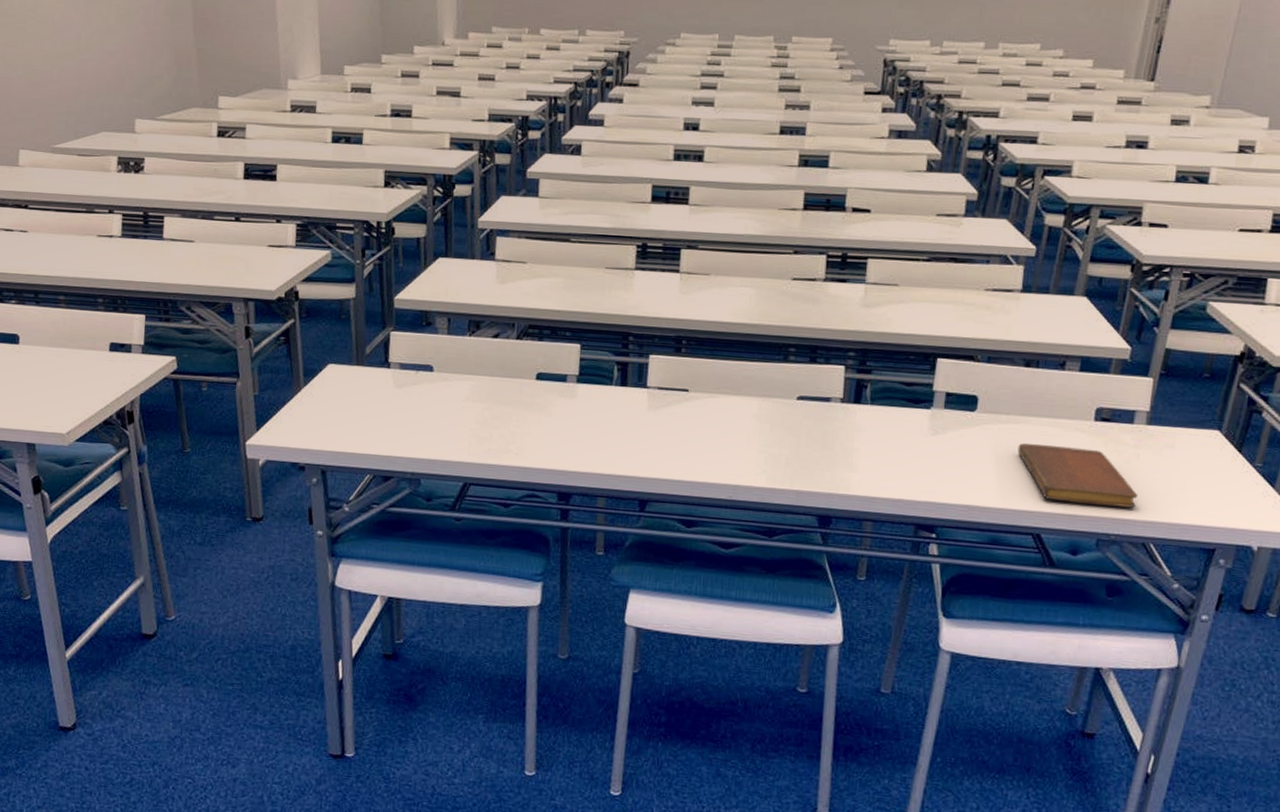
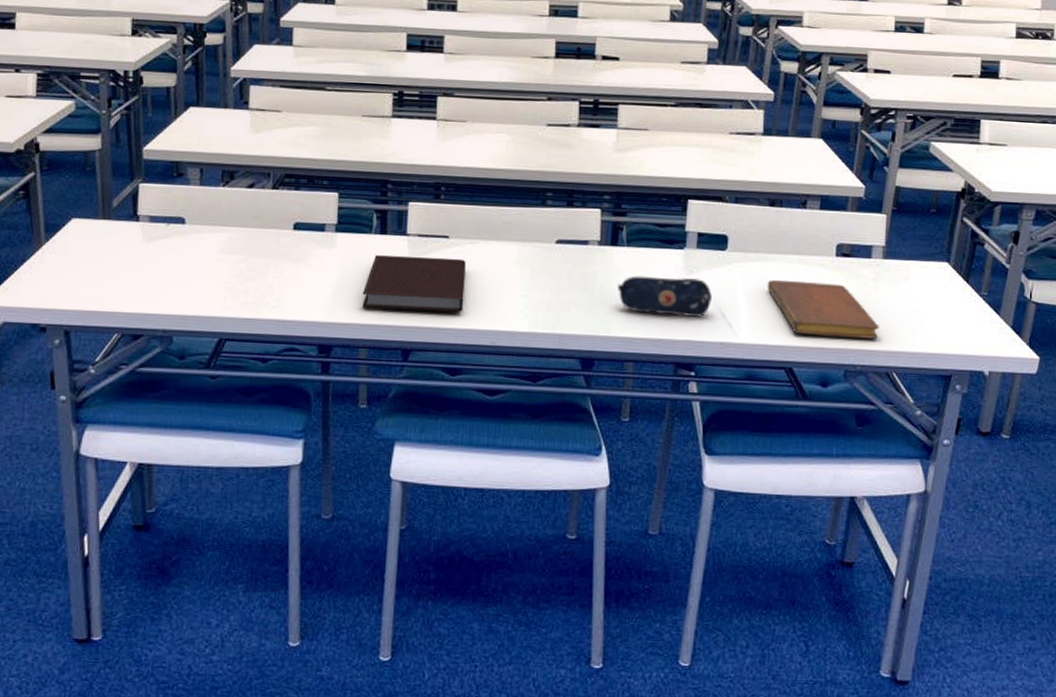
notebook: none [601,407,705,466] -> present [362,255,466,313]
pencil case: none [859,434,958,480] -> present [618,276,712,318]

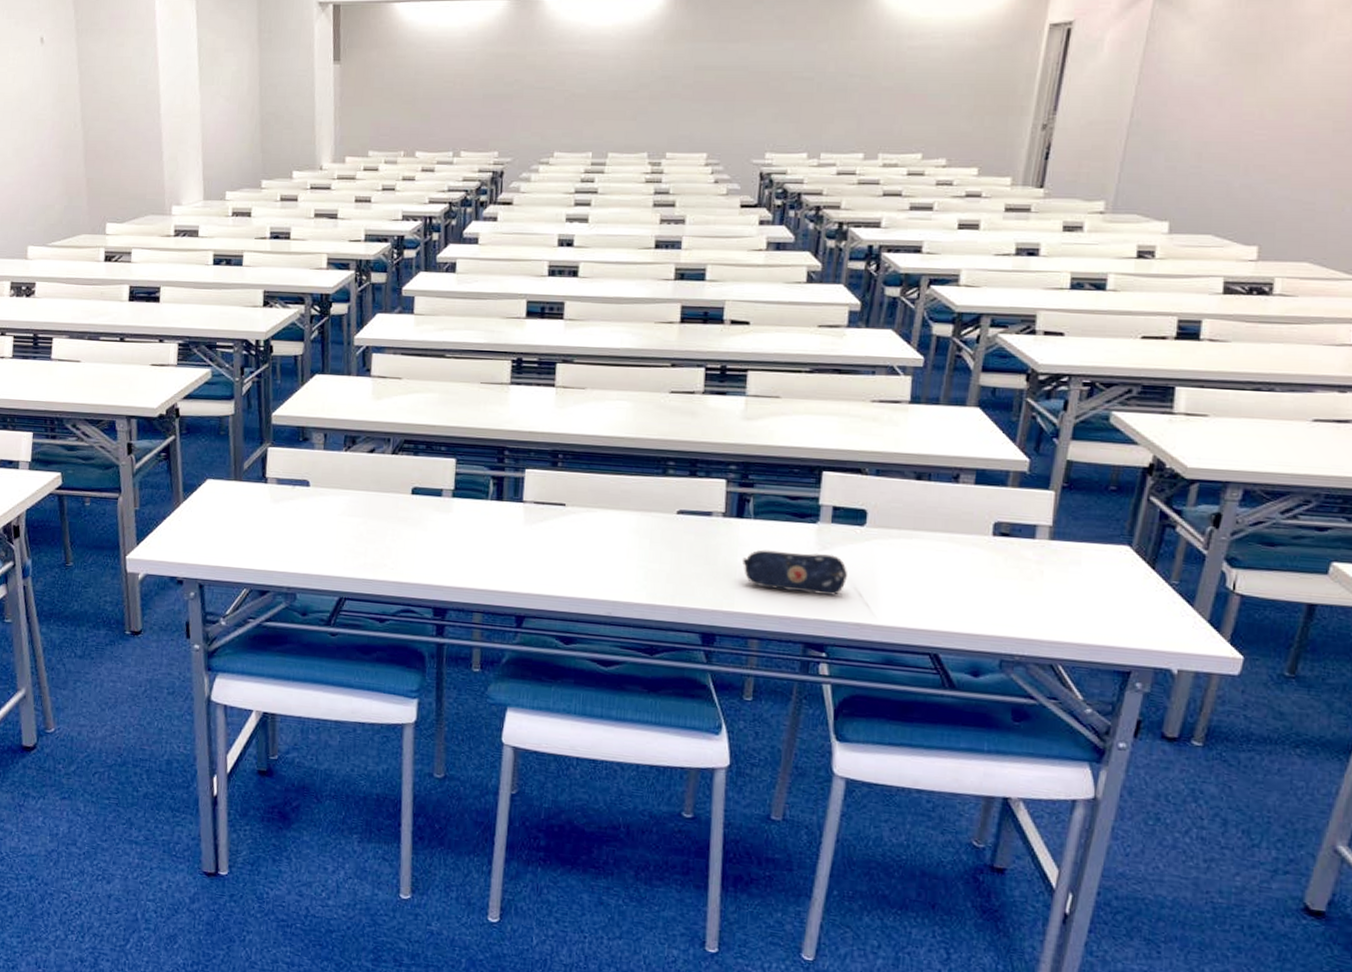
notebook: present [362,255,466,313] -> none [477,521,583,581]
notebook: present [767,280,879,339] -> none [911,559,1043,627]

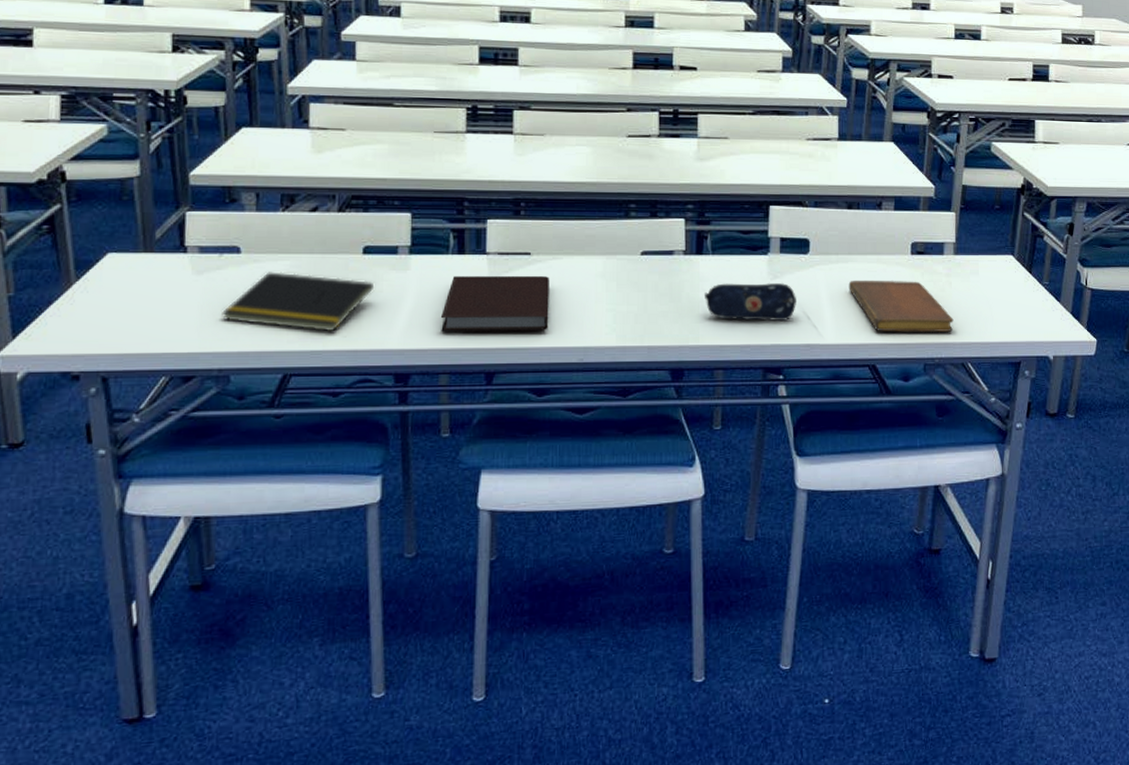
notepad: none [292,505,420,563] -> present [222,272,375,332]
notebook: none [477,521,583,581] -> present [441,276,549,333]
notebook: none [911,559,1043,627] -> present [848,280,954,332]

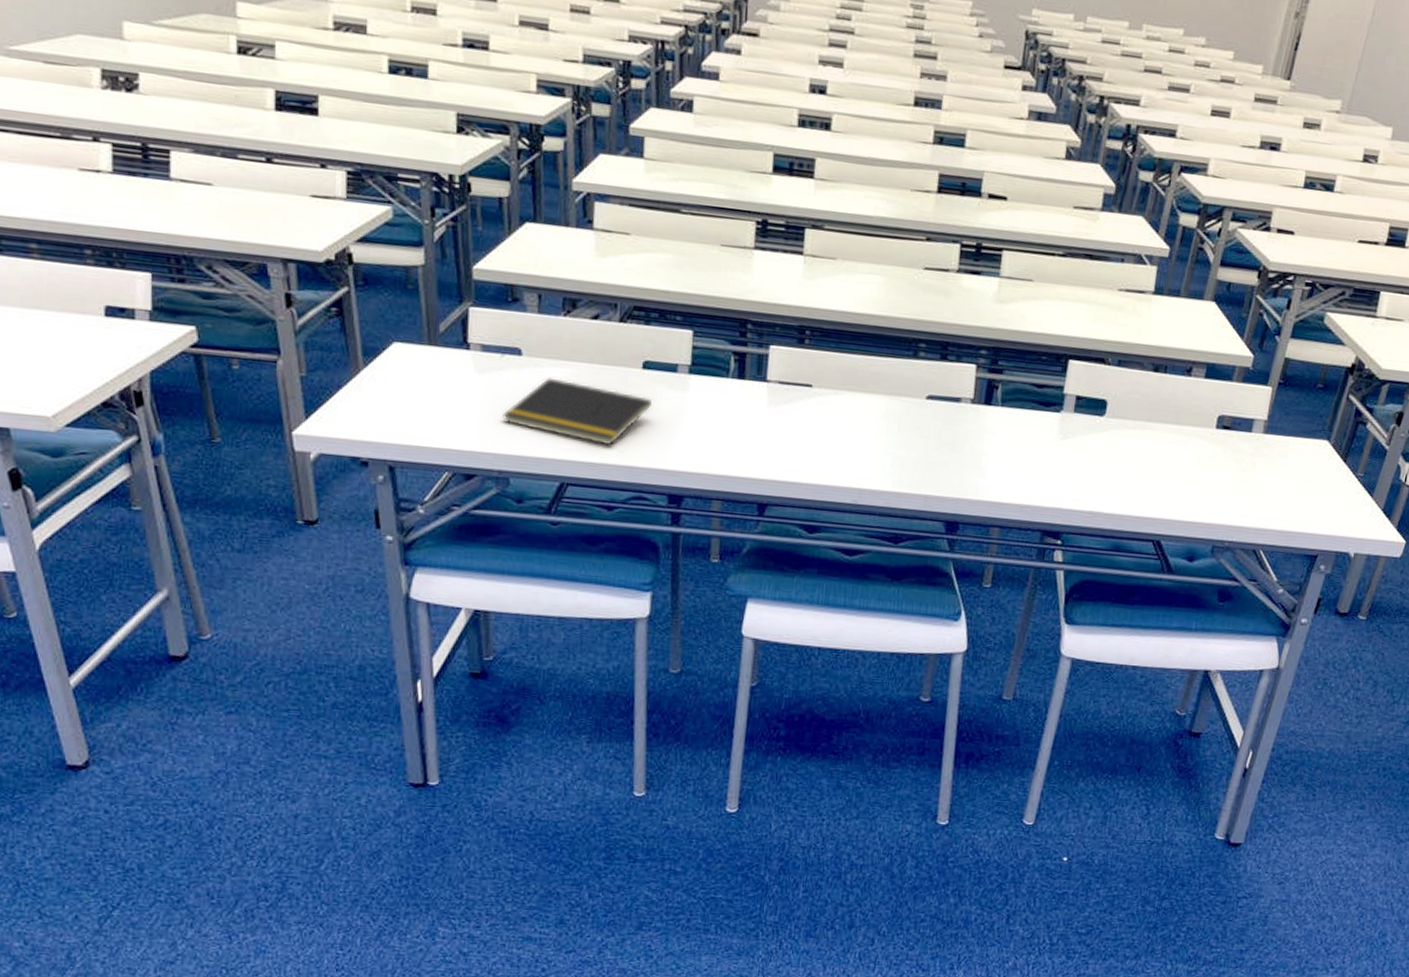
notebook: present [441,276,549,333] -> none [716,401,830,468]
pencil case: present [705,283,796,322] -> none [988,438,1085,485]
notebook: present [848,280,954,332] -> none [1142,450,1252,515]

